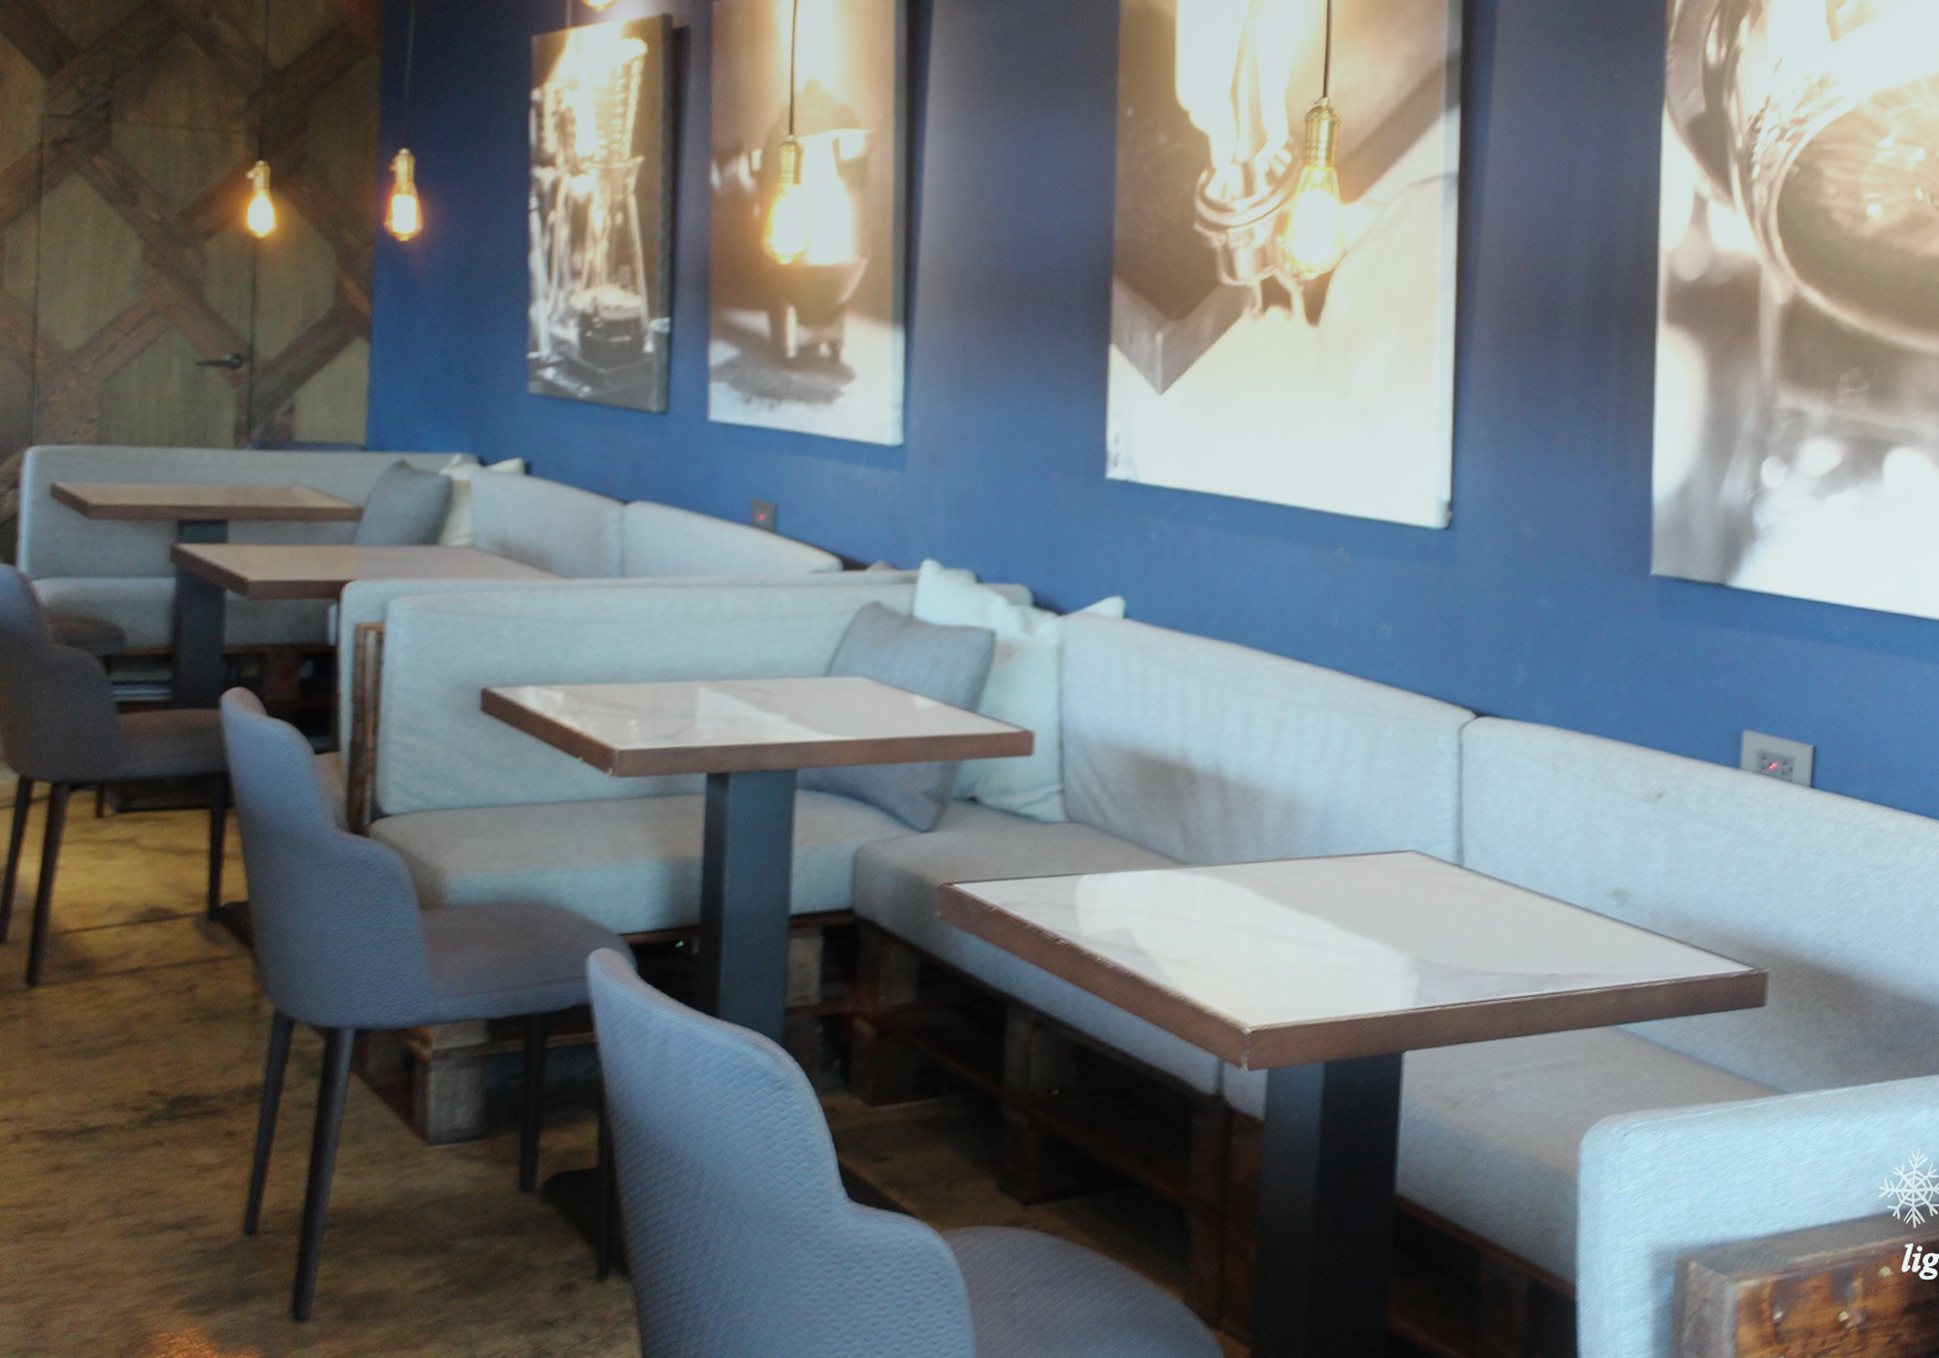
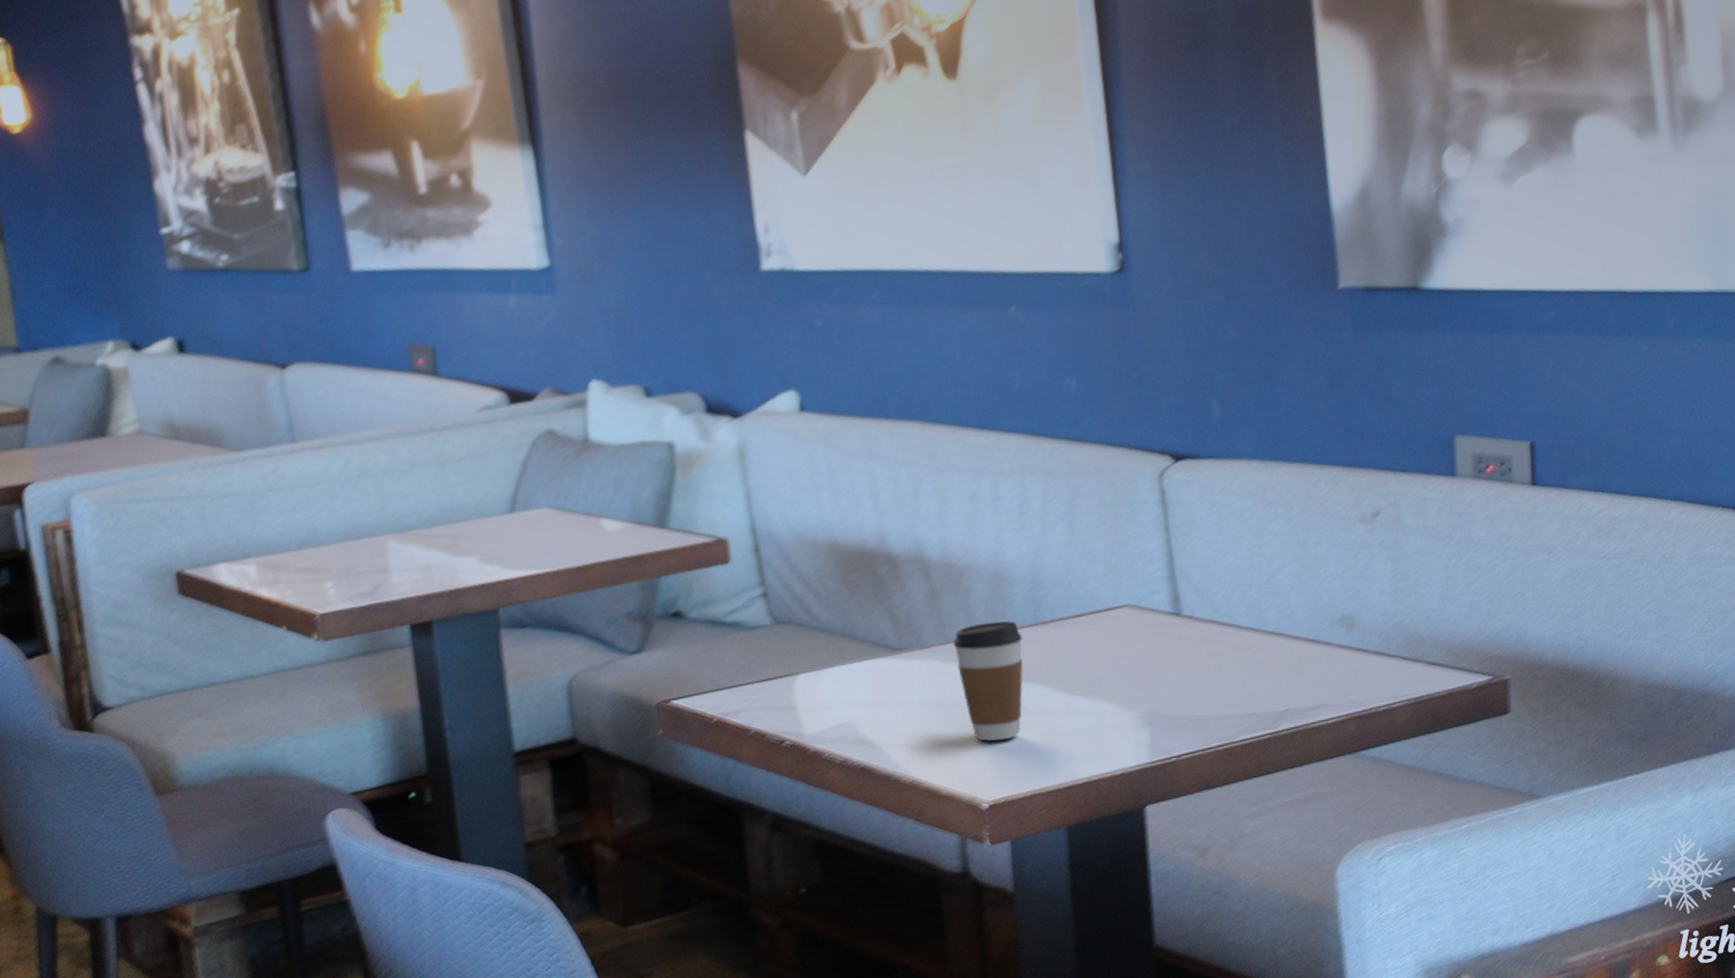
coffee cup: none [1239,849,1307,968] -> present [953,621,1024,741]

